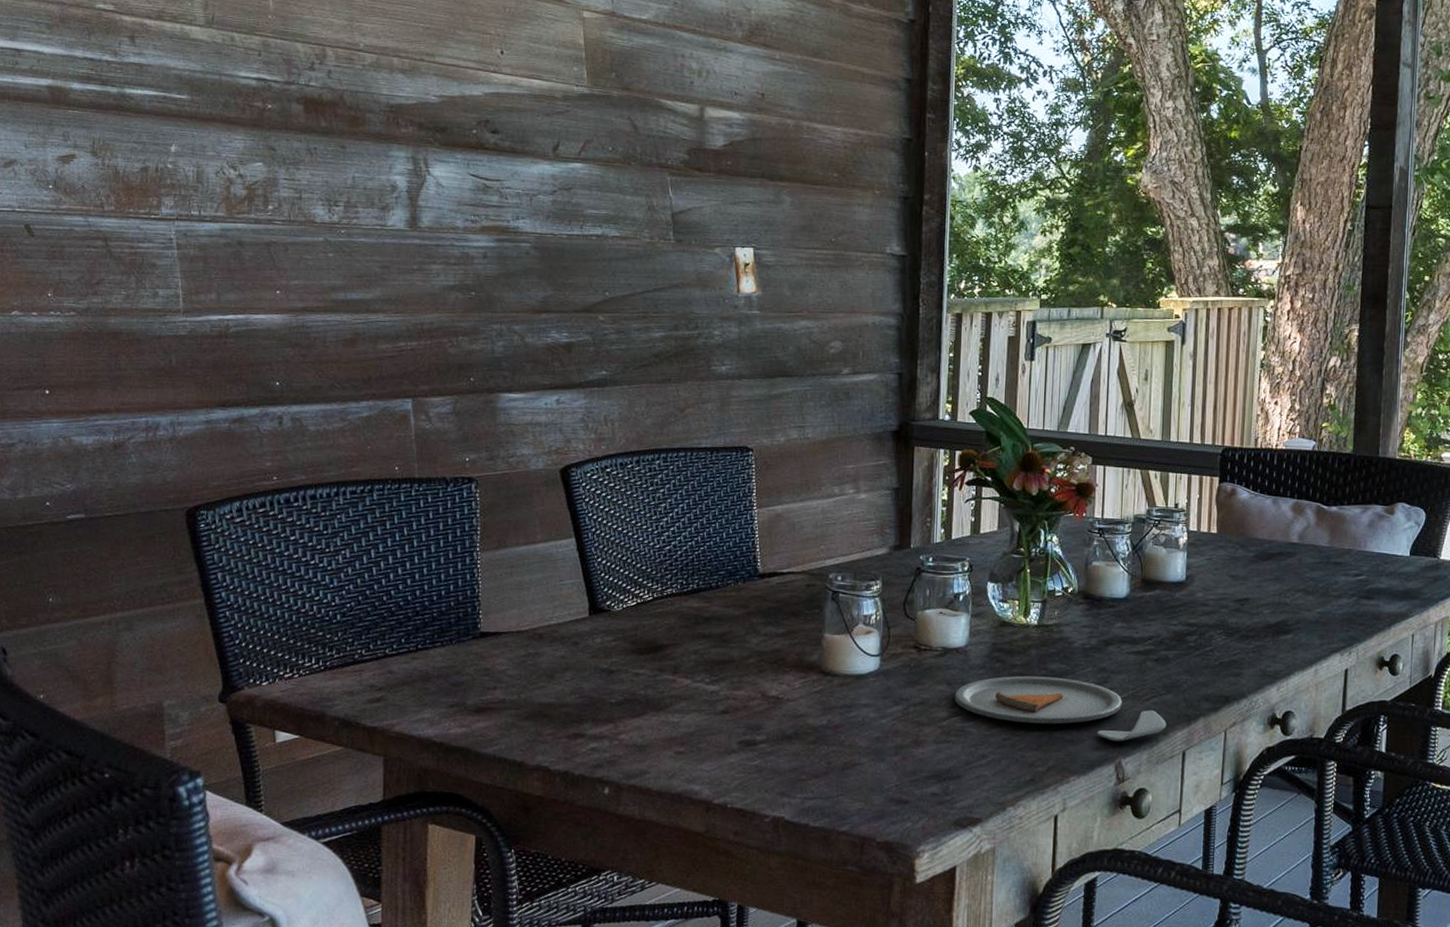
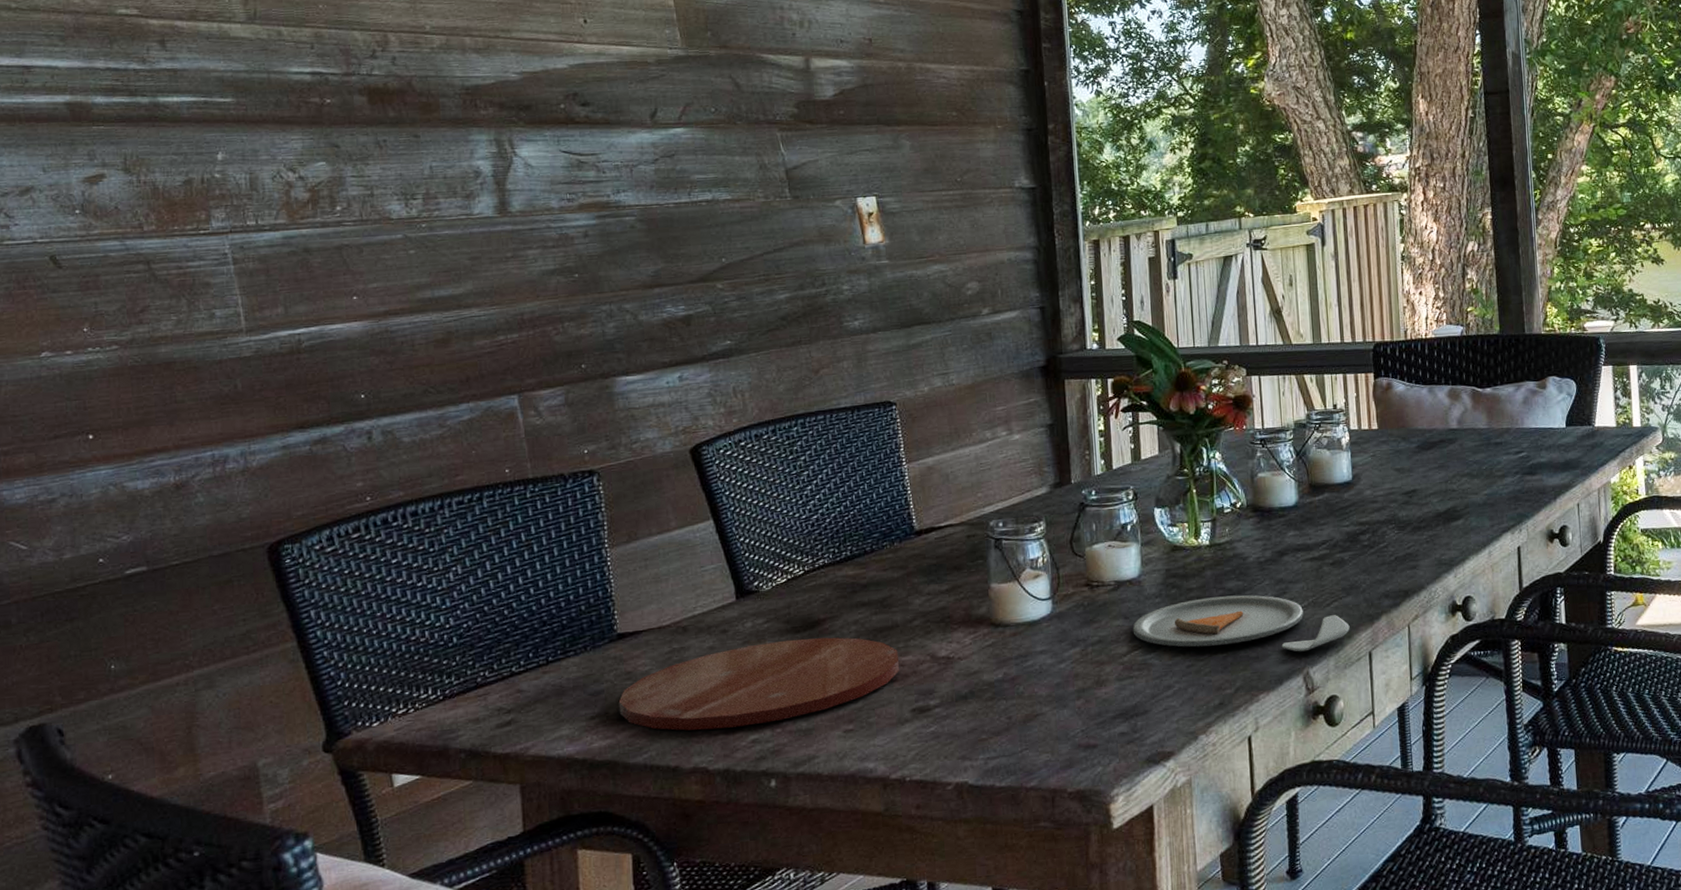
plate: none [475,659,732,734] -> present [618,637,900,731]

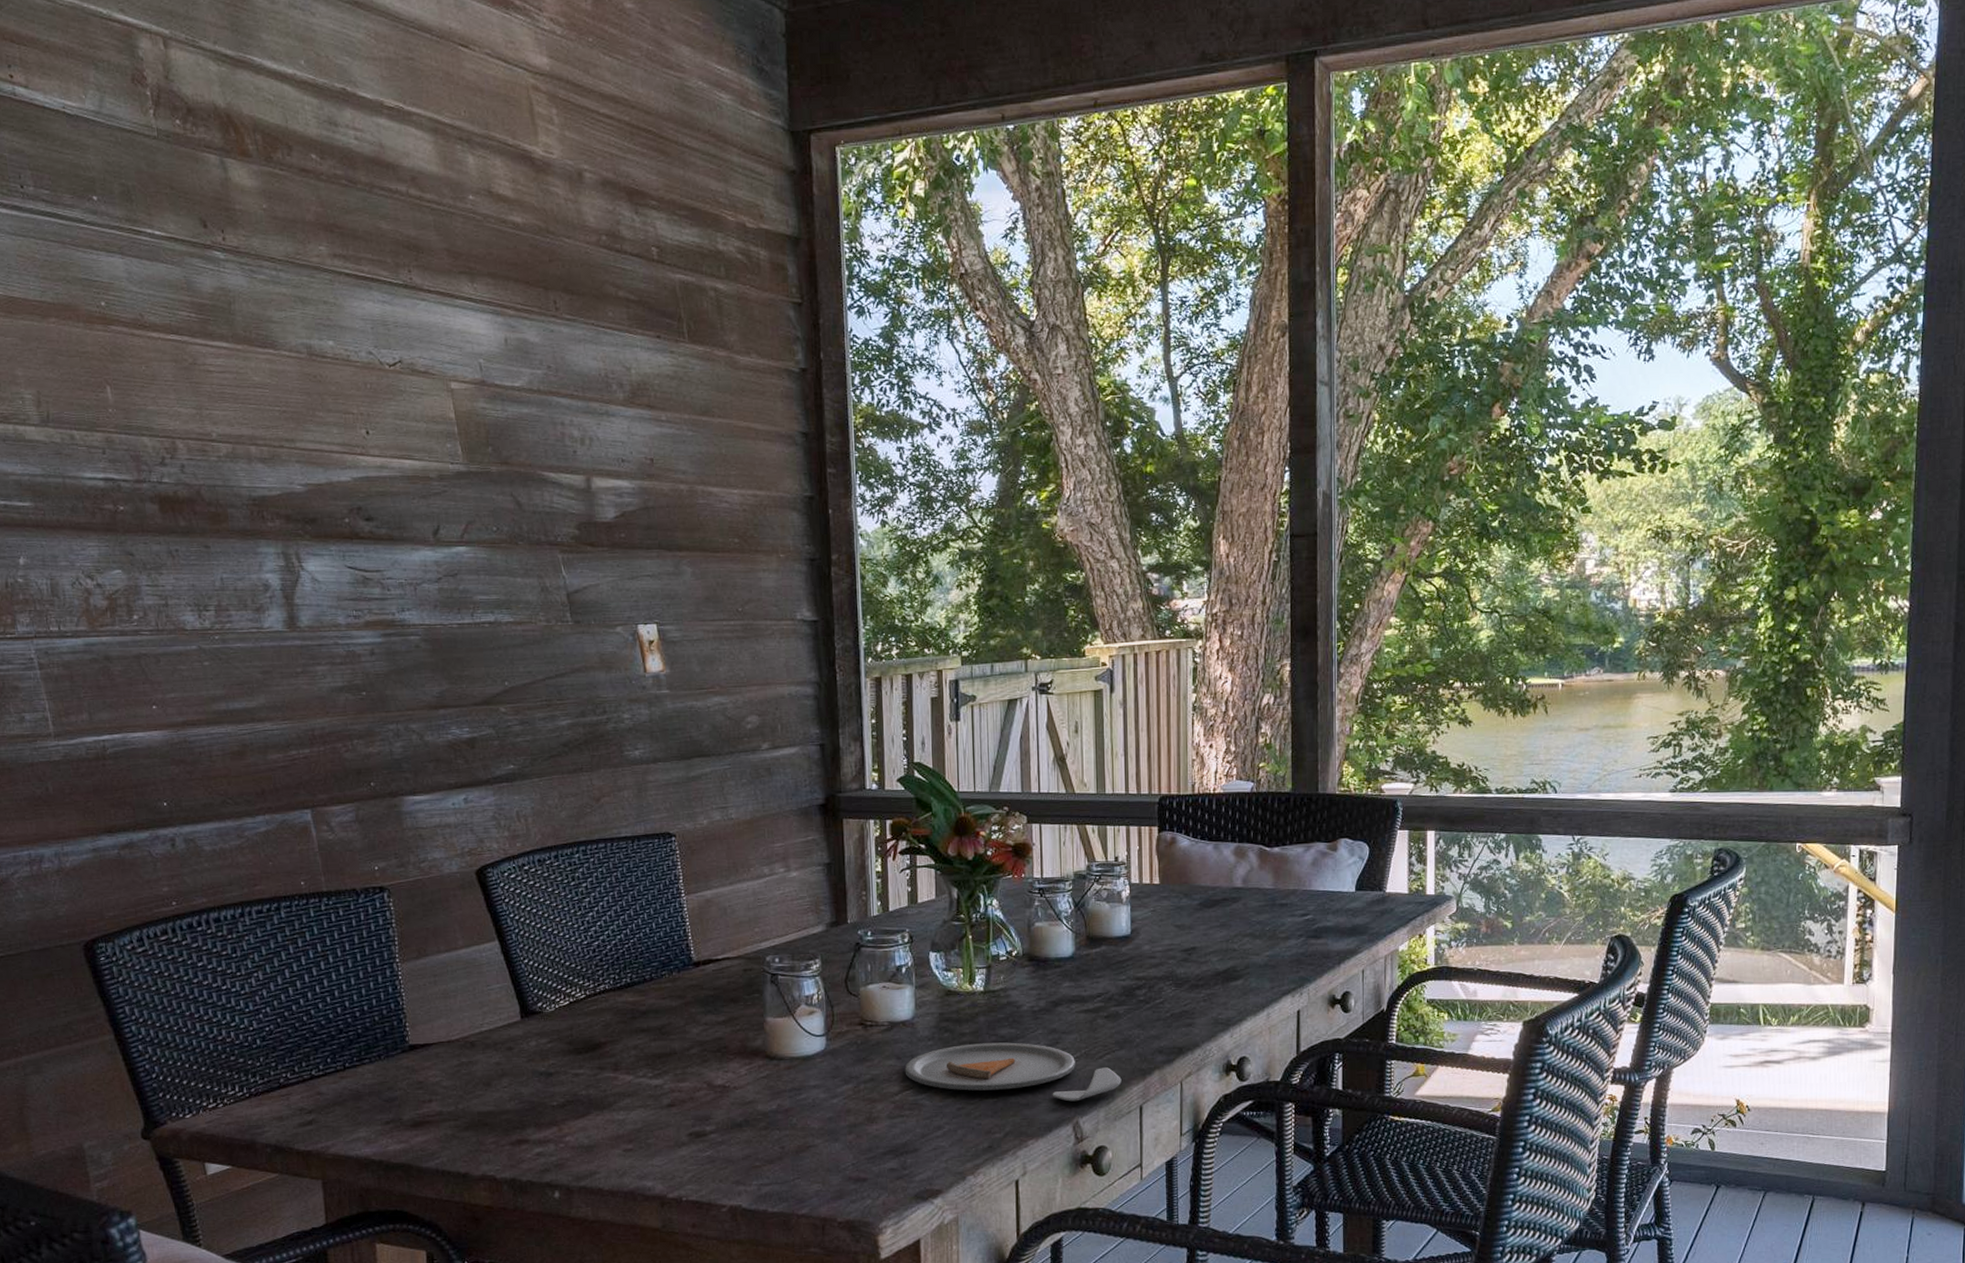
plate: present [618,637,900,731] -> none [411,1060,678,1141]

